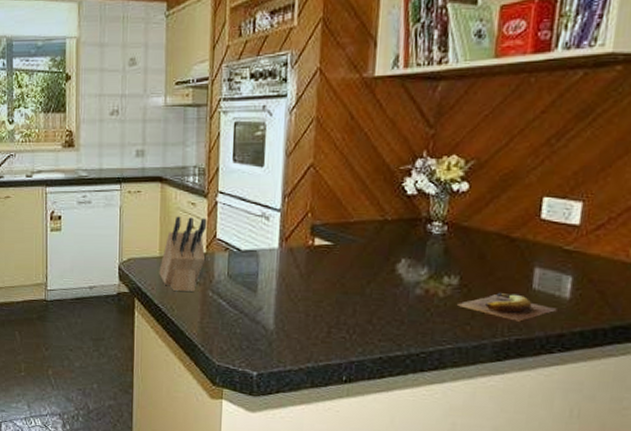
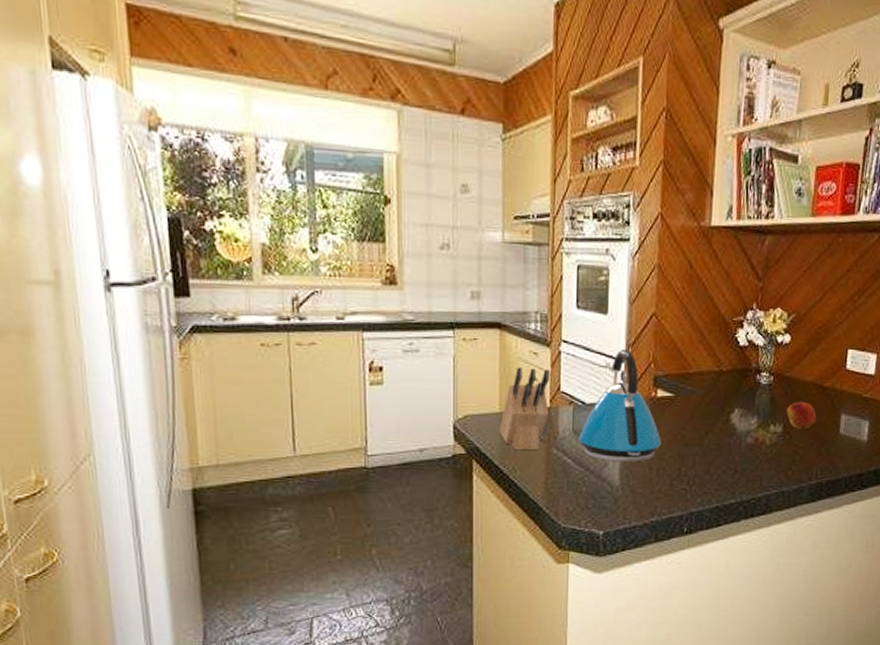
kettle: none [234,199,319,308] -> present [579,349,661,463]
banana: present [456,293,557,322] -> none [780,439,858,464]
fruit: none [463,252,503,283] -> present [786,401,817,429]

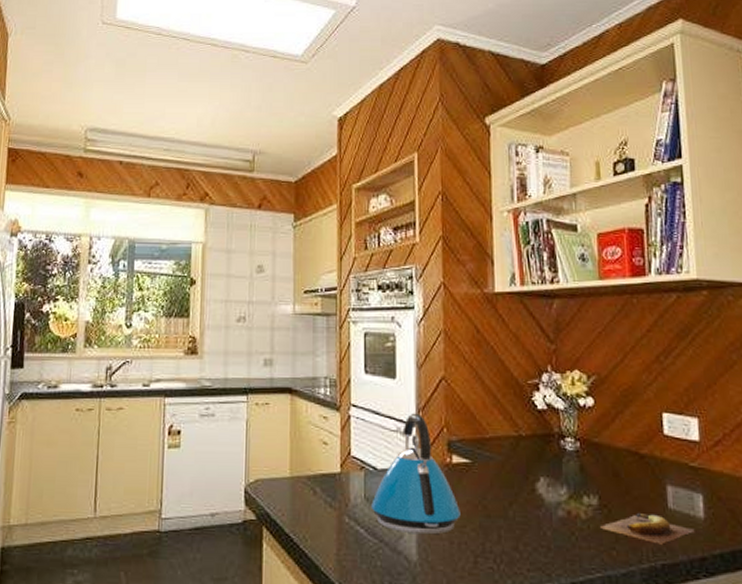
knife block: present [499,367,550,450] -> none [290,431,341,517]
banana: none [780,439,858,464] -> present [599,514,695,545]
fruit: present [786,401,817,429] -> none [600,469,638,502]

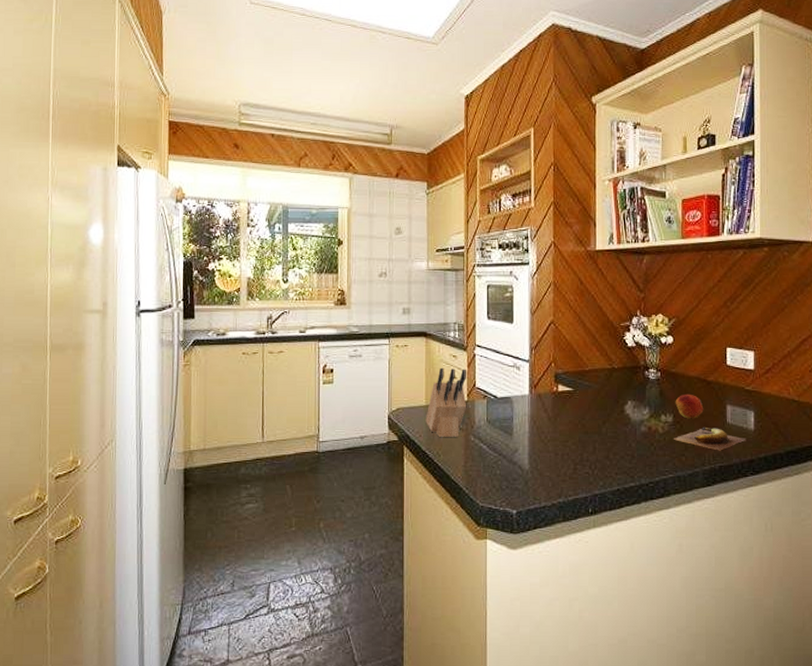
knife block: none [290,431,341,517] -> present [426,367,467,437]
kettle: present [371,413,461,535] -> none [492,351,564,449]
fruit: none [600,469,638,502] -> present [675,393,704,419]

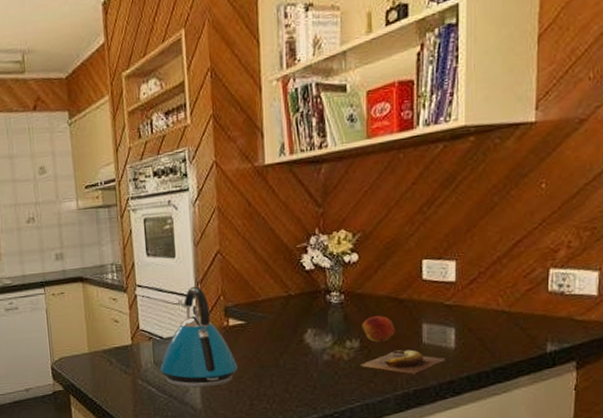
knife block: present [426,367,467,437] -> none [90,311,132,383]
kettle: none [492,351,564,449] -> present [160,286,238,388]

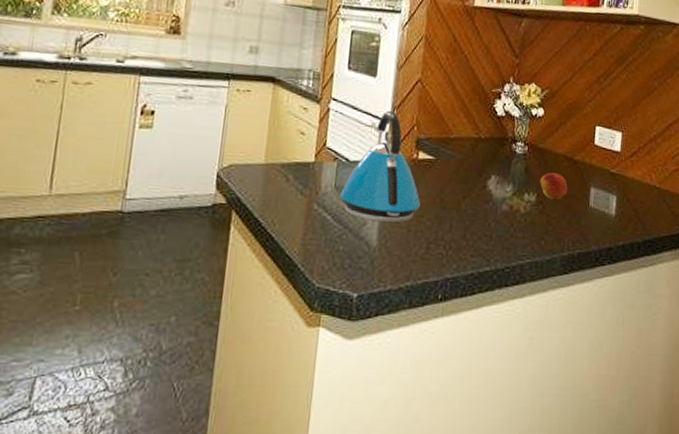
banana: present [360,349,445,374] -> none [534,210,607,236]

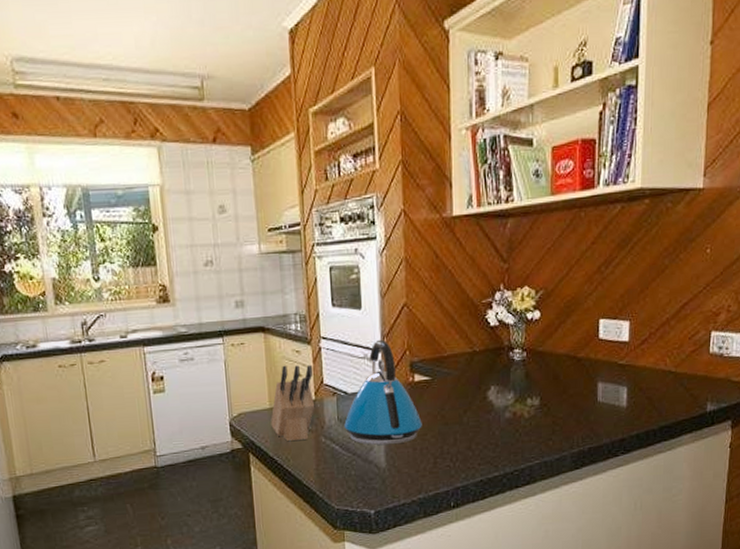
knife block: none [262,120,318,204] -> present [271,364,315,441]
fruit: present [540,172,568,200] -> none [542,373,573,401]

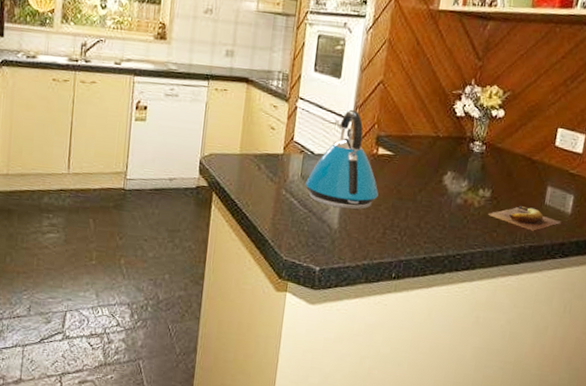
knife block: present [271,364,315,441] -> none [238,116,286,189]
banana: none [539,408,618,432] -> present [487,206,561,231]

